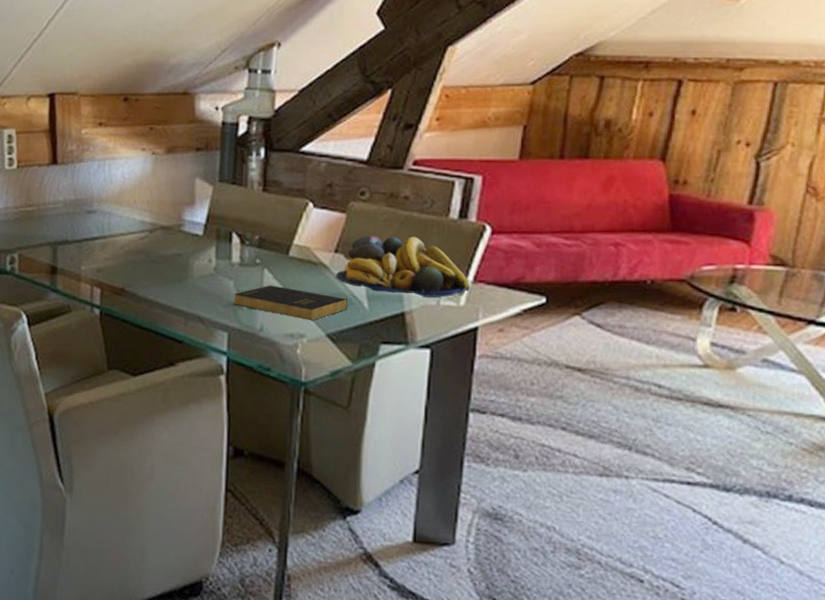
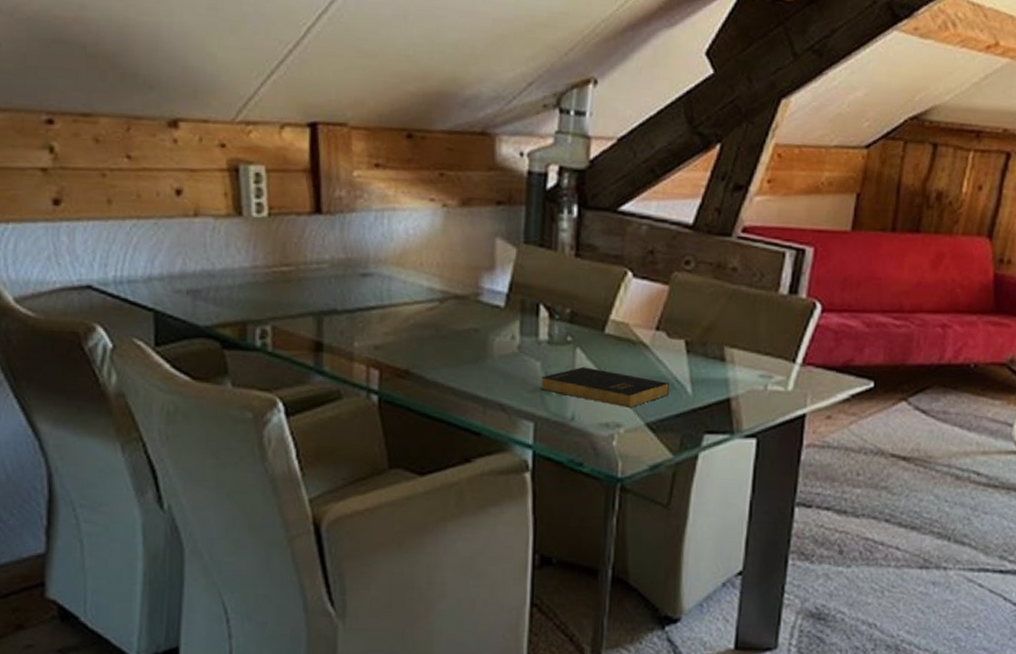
fruit bowl: present [335,235,471,299] -> none [656,311,800,383]

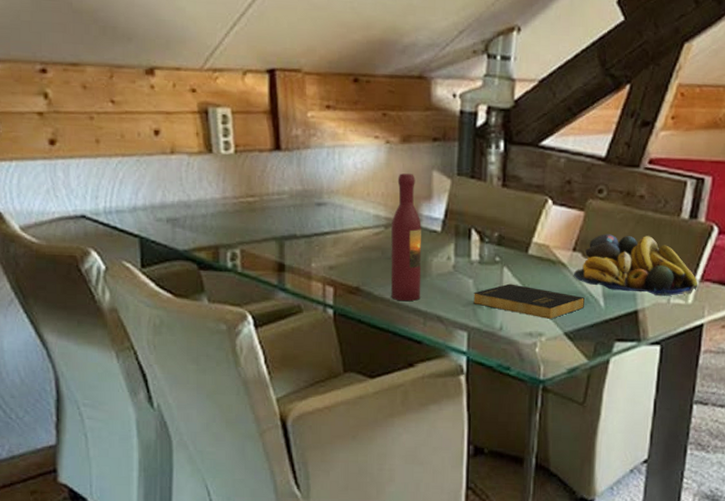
wine bottle: none [445,241,482,386] -> present [390,173,422,301]
fruit bowl: none [656,311,800,383] -> present [573,234,698,297]

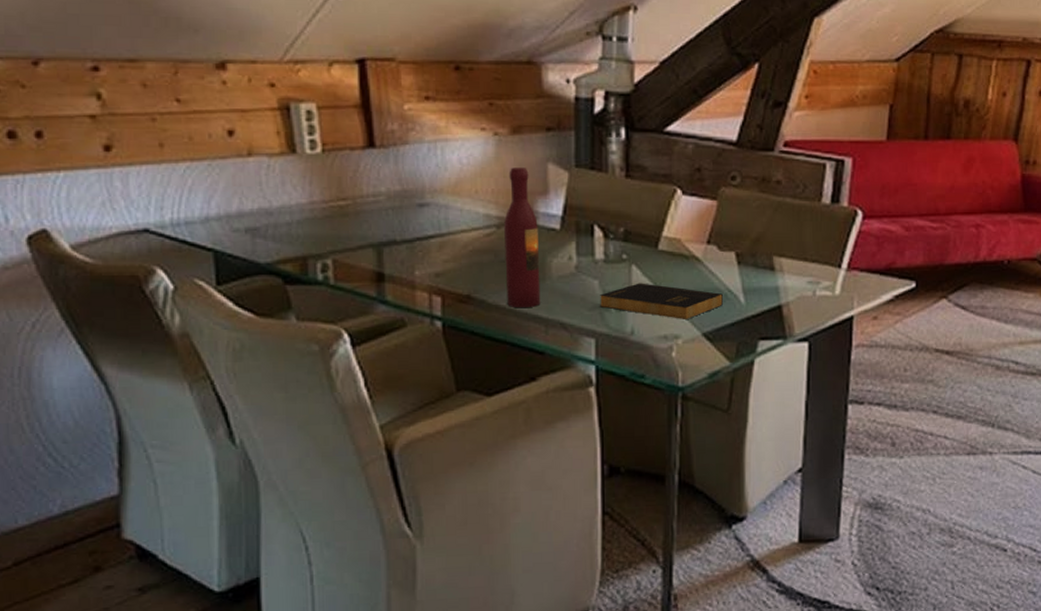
fruit bowl: present [573,234,698,297] -> none [709,224,845,289]

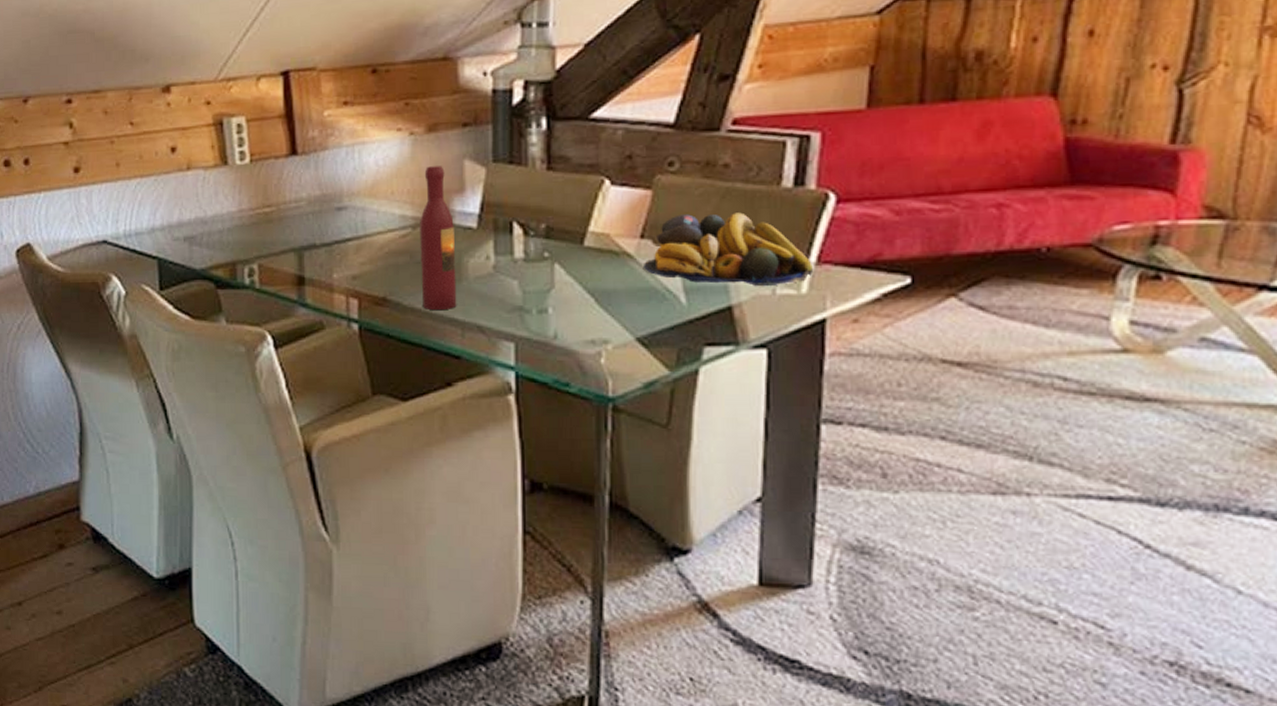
book: present [600,283,723,319] -> none [520,282,660,322]
fruit bowl: none [709,224,845,289] -> present [642,212,814,287]

